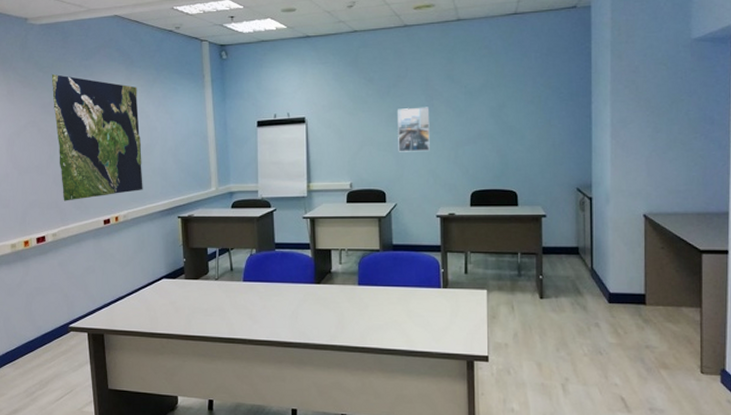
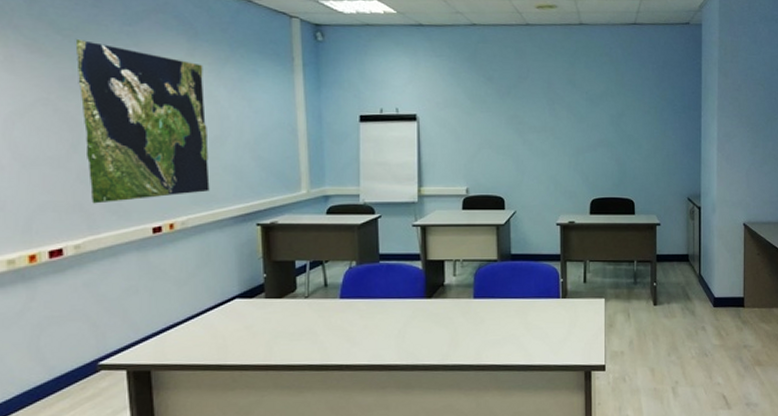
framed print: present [398,107,430,152] -> none [518,110,551,157]

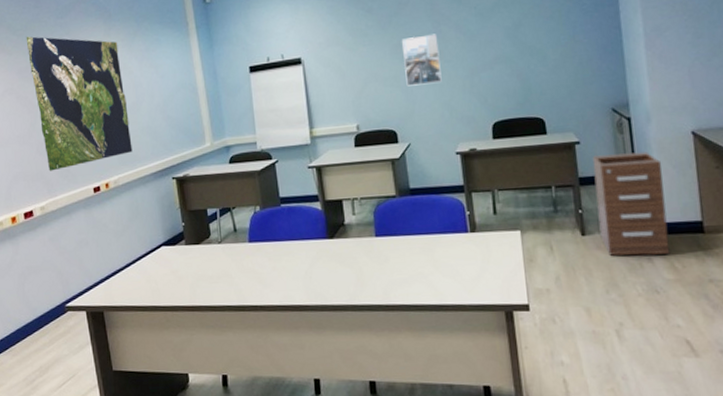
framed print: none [518,110,551,157] -> present [402,33,442,87]
filing cabinet: none [668,237,720,324] -> present [592,151,670,256]

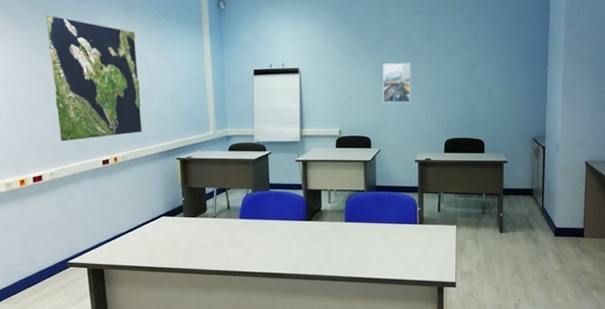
filing cabinet: present [592,151,670,256] -> none [513,173,562,251]

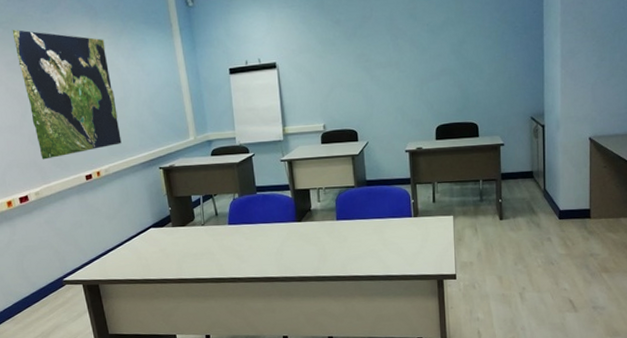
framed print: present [383,62,411,103] -> none [365,46,397,92]

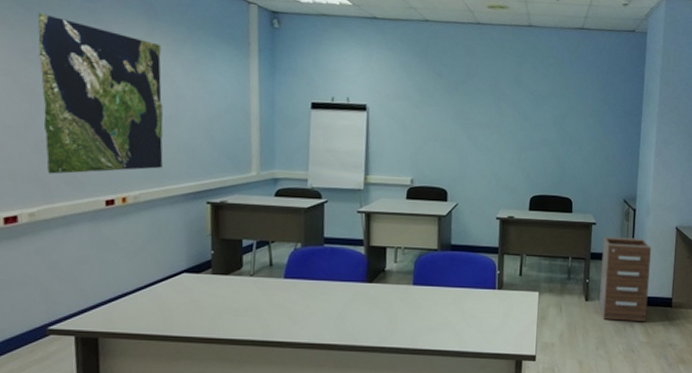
filing cabinet: none [512,153,565,236] -> present [599,236,652,321]

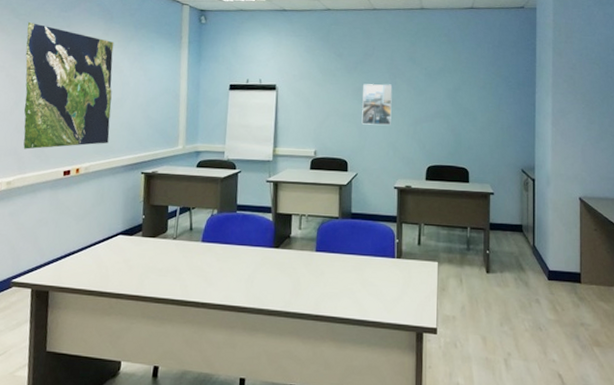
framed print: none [463,107,497,153] -> present [361,84,393,126]
filing cabinet: present [599,236,652,321] -> none [501,206,555,297]

